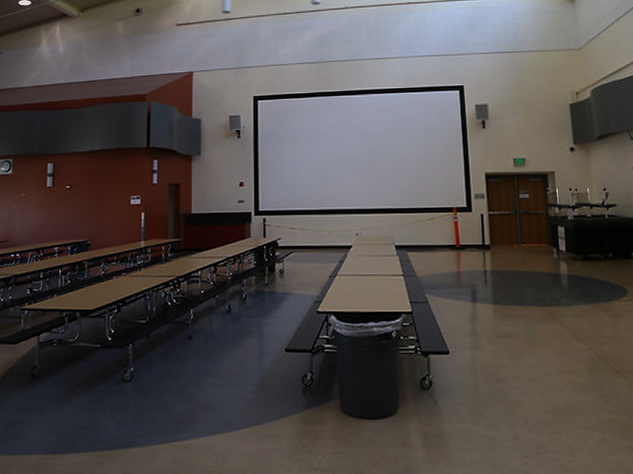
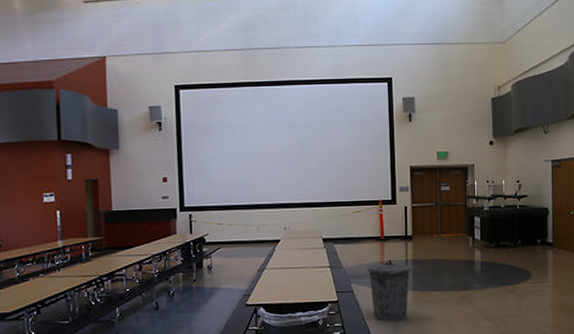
trash can: none [442,270,490,336] -> present [367,260,411,321]

